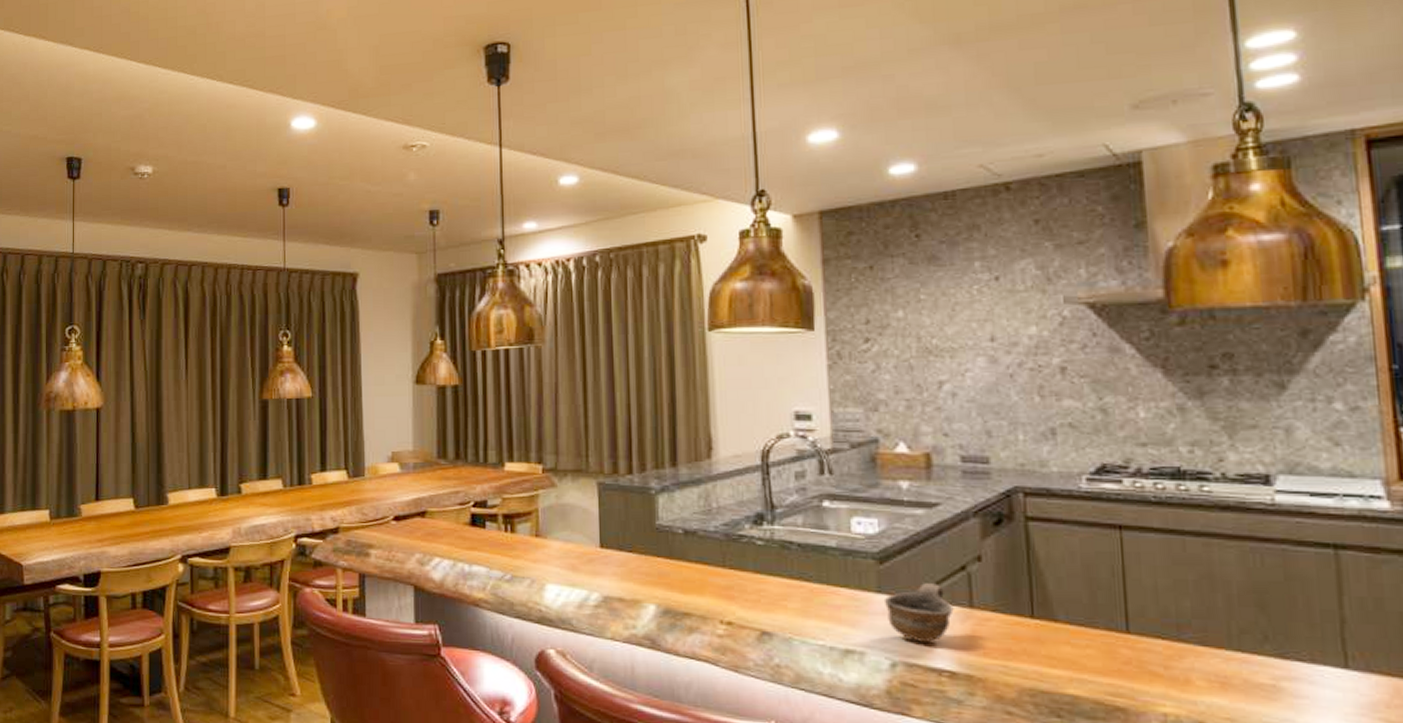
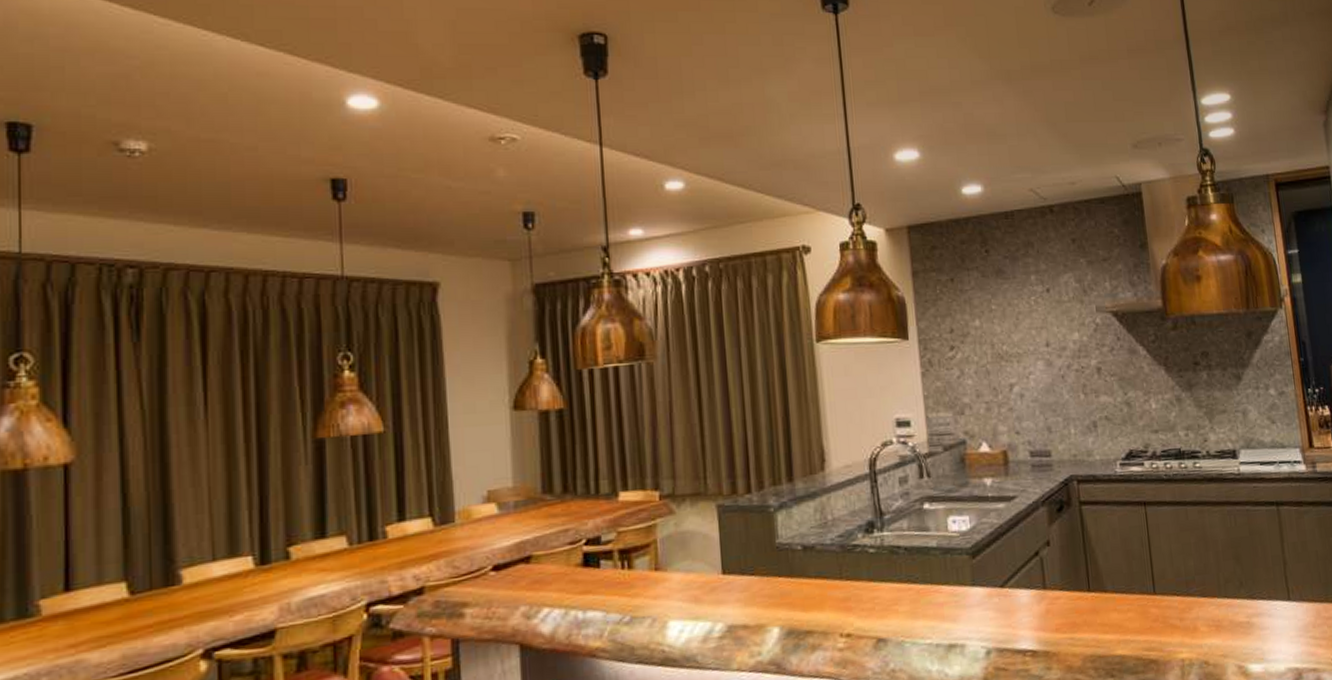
cup: present [883,583,954,644] -> none [977,571,1032,628]

